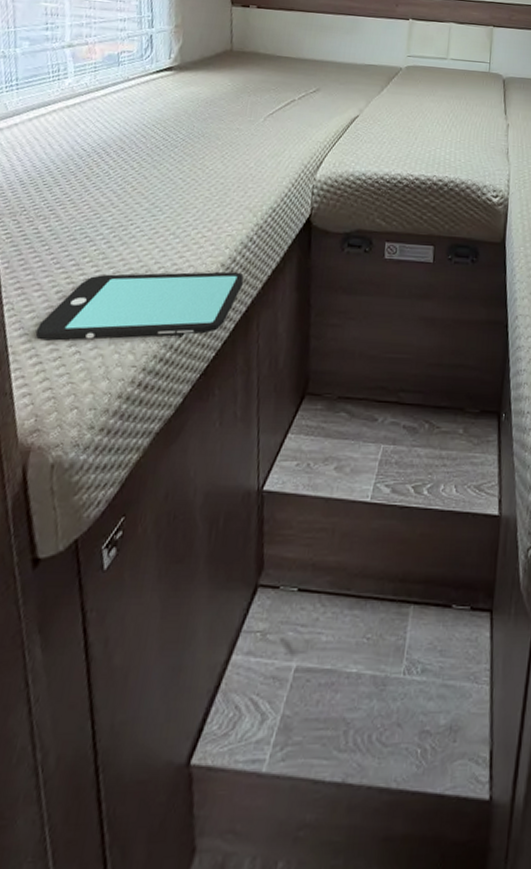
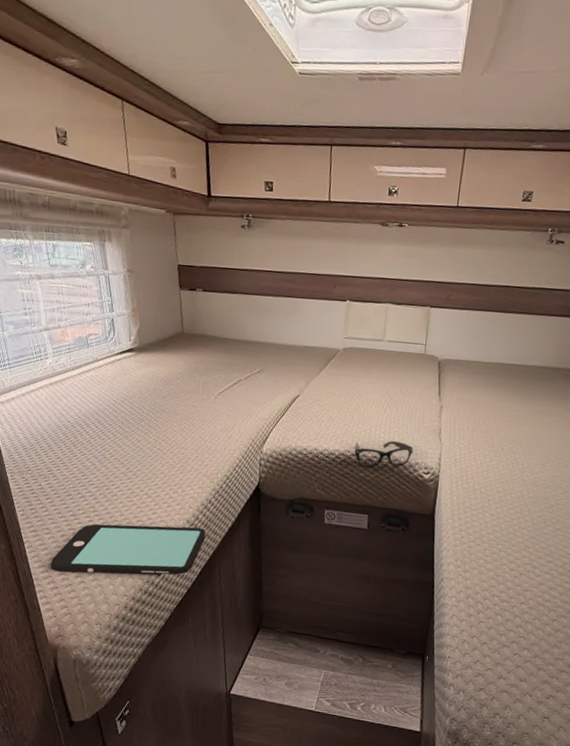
sunglasses: none [417,162,481,192] -> present [354,441,414,468]

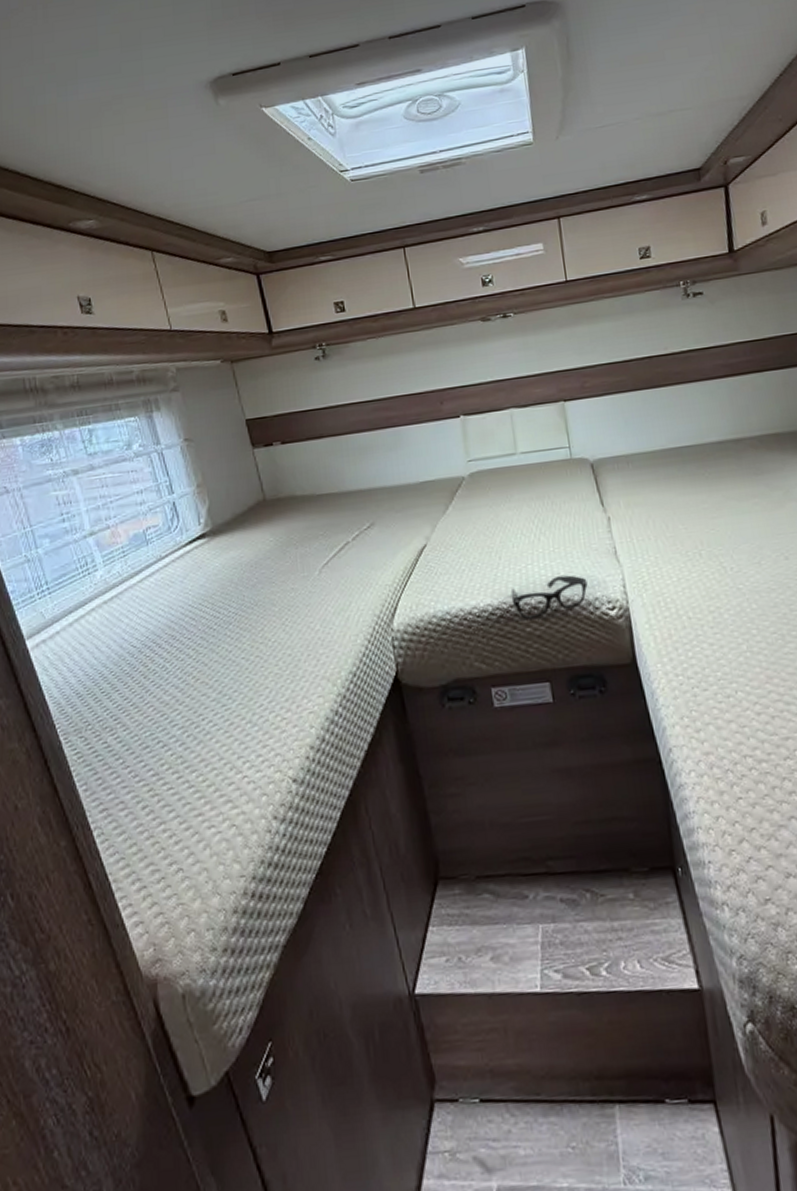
tablet: present [50,524,206,575] -> none [131,752,340,863]

